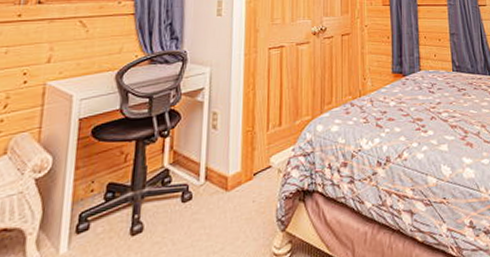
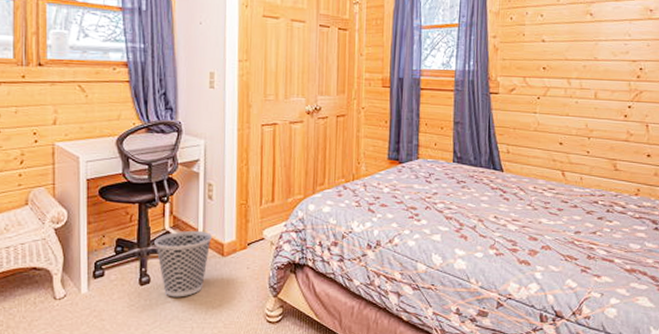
wastebasket: none [151,165,216,246] -> present [154,231,213,297]

